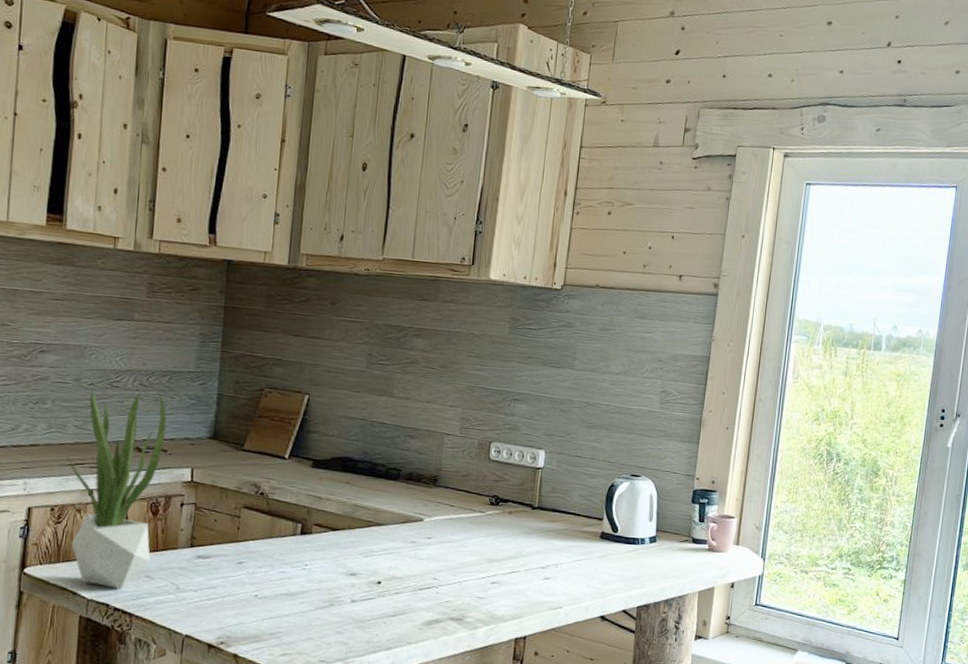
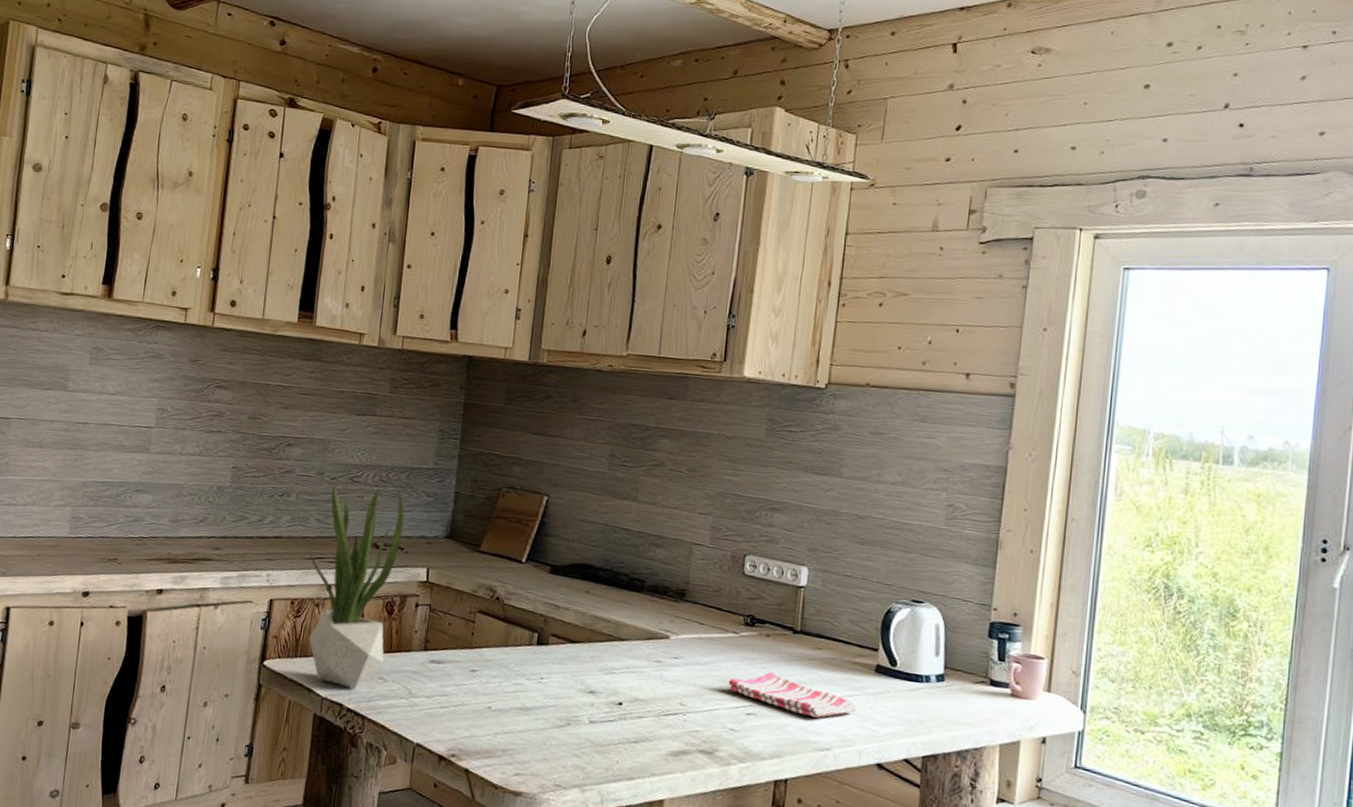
dish towel: none [475,544,585,581] -> present [728,671,857,718]

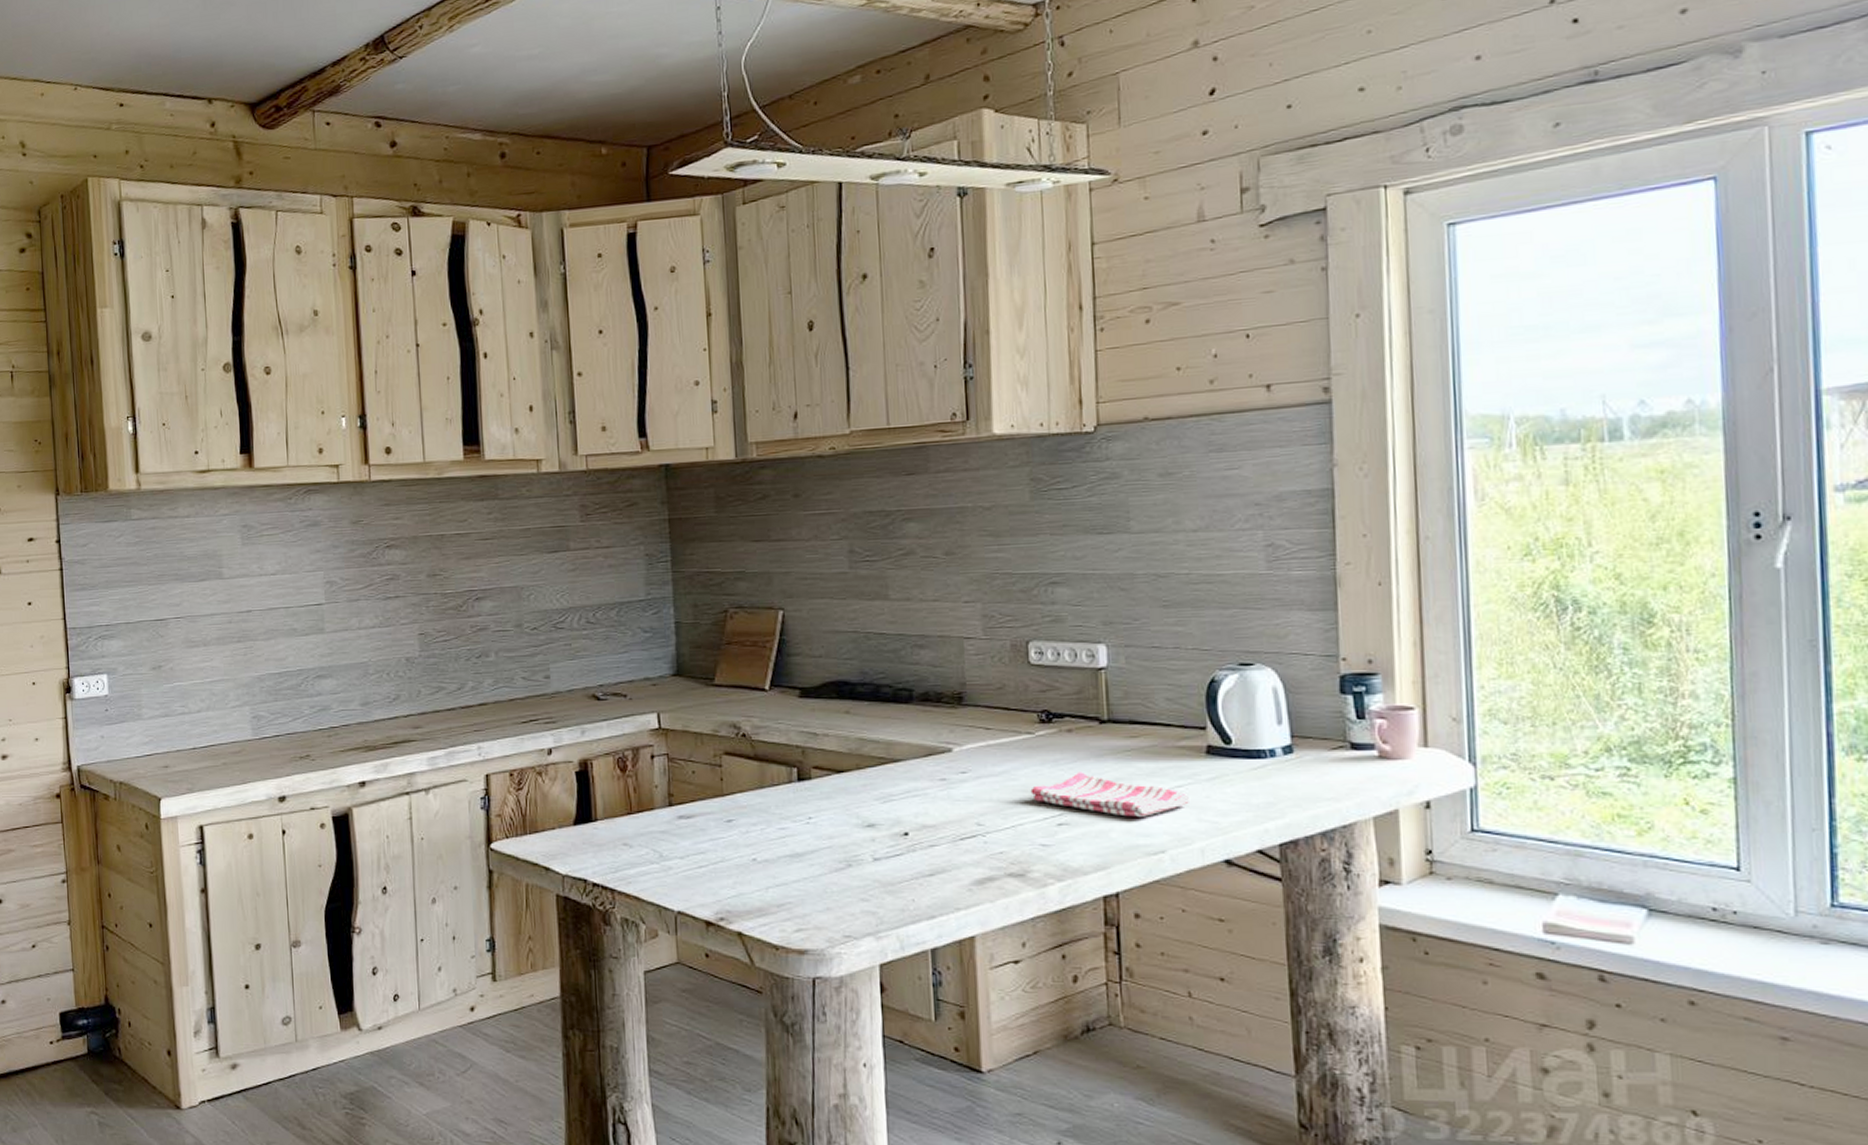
potted plant: present [308,484,405,689] -> none [519,630,625,860]

